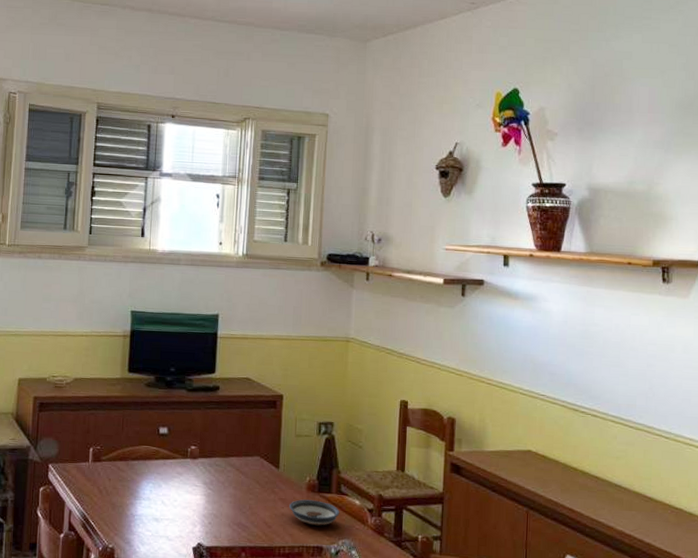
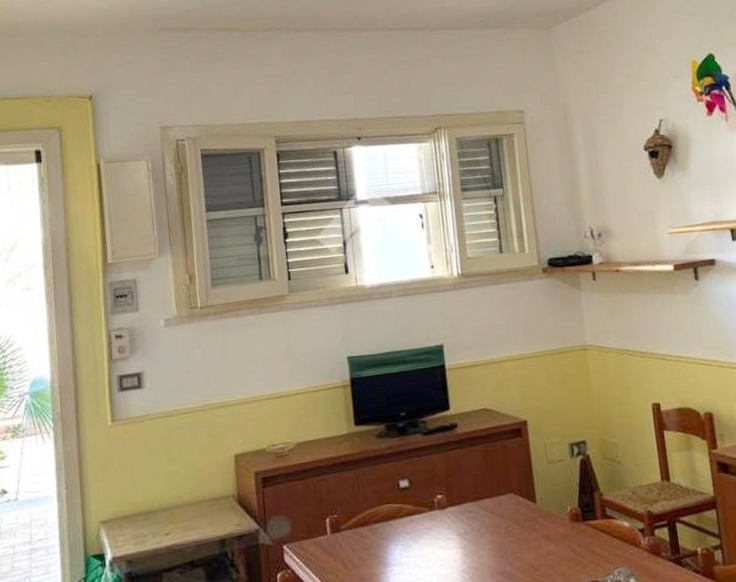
saucer: present [289,499,340,526] -> none [554,530,610,559]

